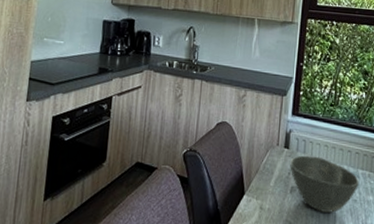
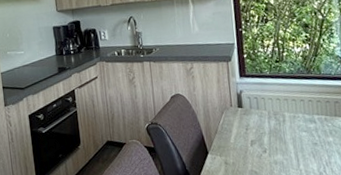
bowl: present [289,155,359,213] -> none [245,110,317,159]

